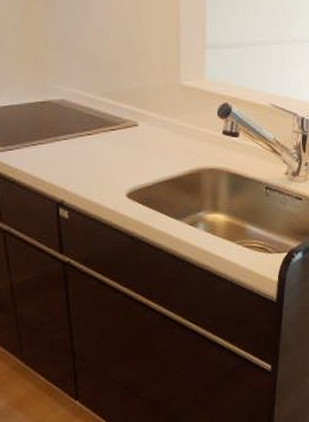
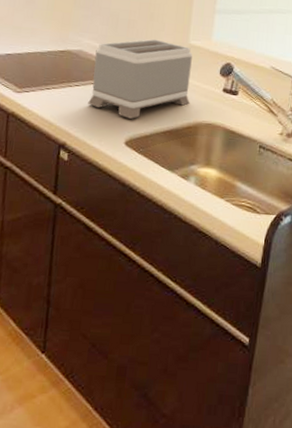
toaster: none [80,82,190,170] -> present [88,39,193,119]

